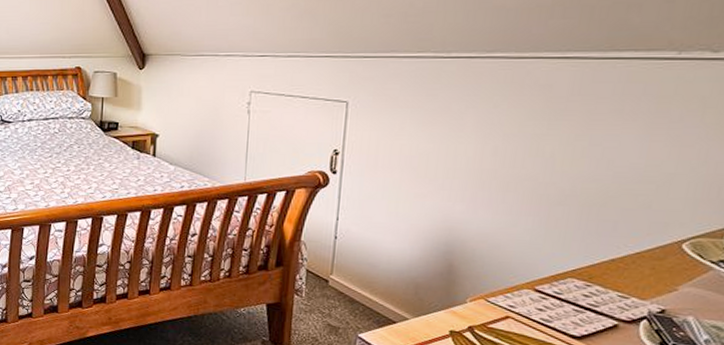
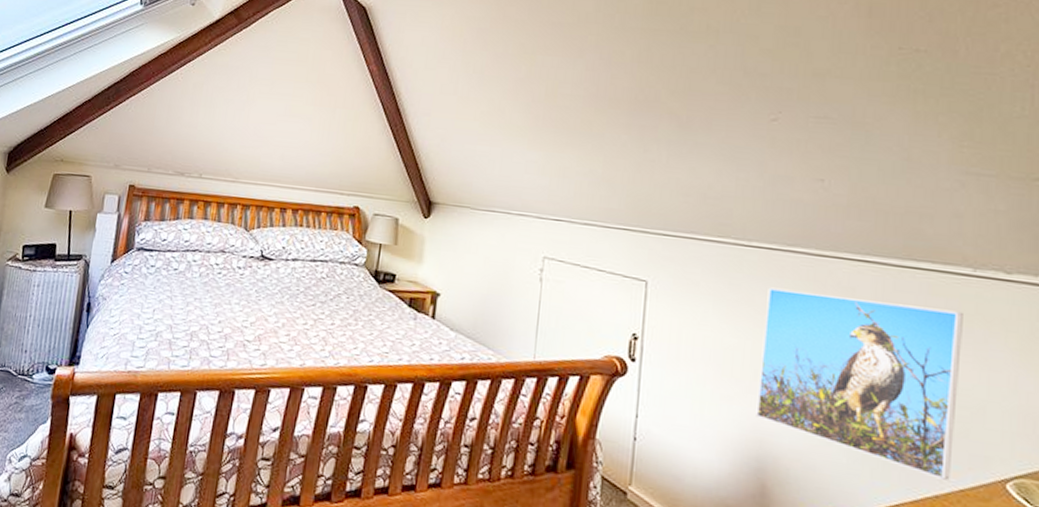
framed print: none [447,93,662,246] -> present [756,287,963,480]

